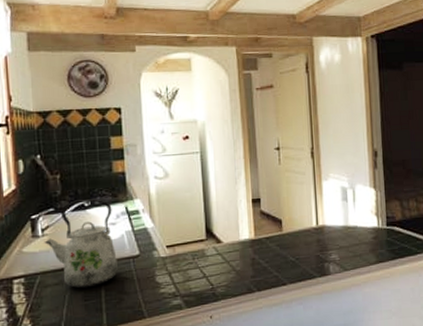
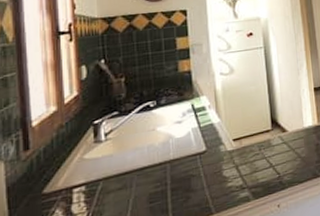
kettle: present [44,198,119,289] -> none [107,98,185,191]

